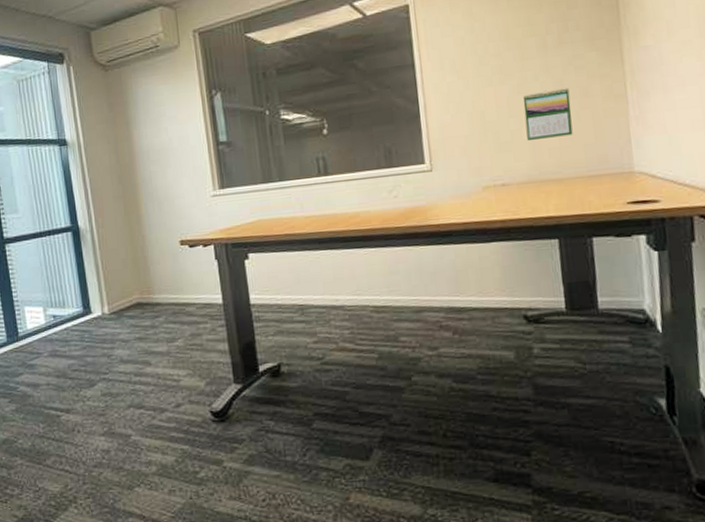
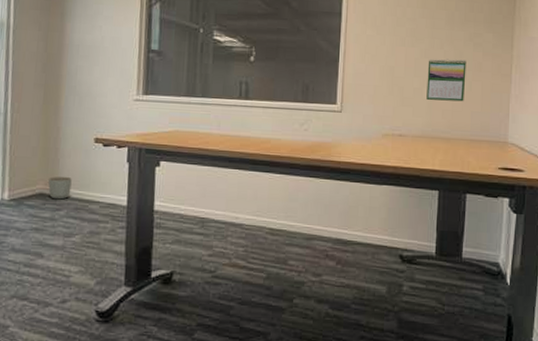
planter: none [143,282,166,307] -> present [48,176,72,200]

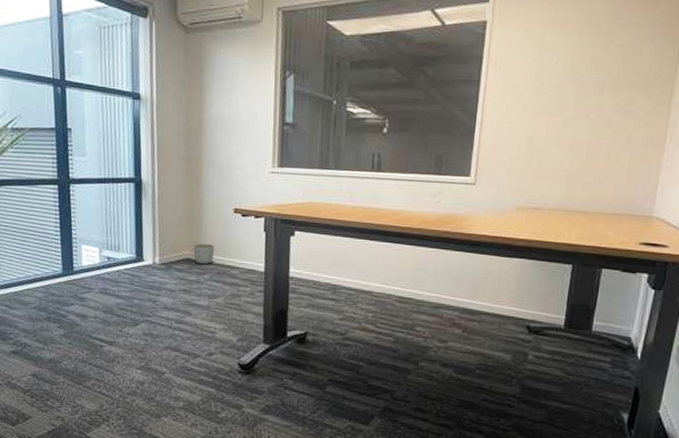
calendar: present [426,59,467,102] -> none [566,128,615,174]

